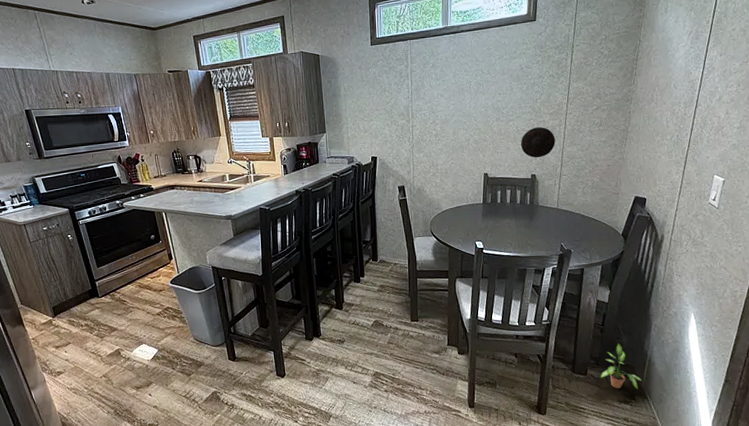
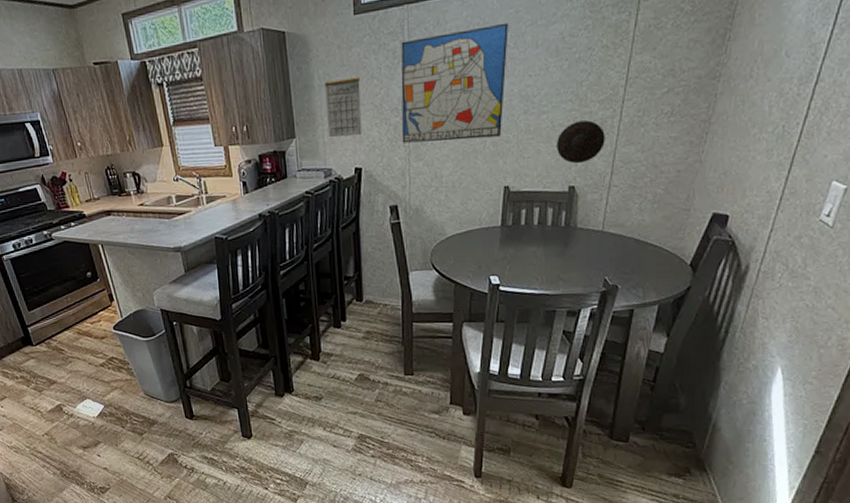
calendar: none [349,89,377,134] -> present [325,77,362,138]
wall art: none [406,56,483,139] -> present [401,22,508,143]
potted plant: present [601,343,642,389] -> none [647,404,701,460]

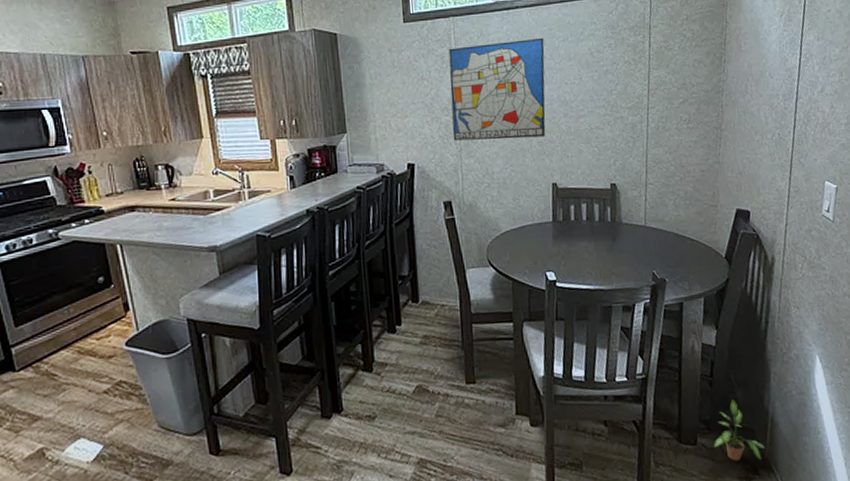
calendar: present [325,77,362,138] -> none [376,78,414,134]
decorative plate: present [557,120,605,164] -> none [595,124,637,163]
potted plant: none [647,404,701,460] -> present [714,399,765,462]

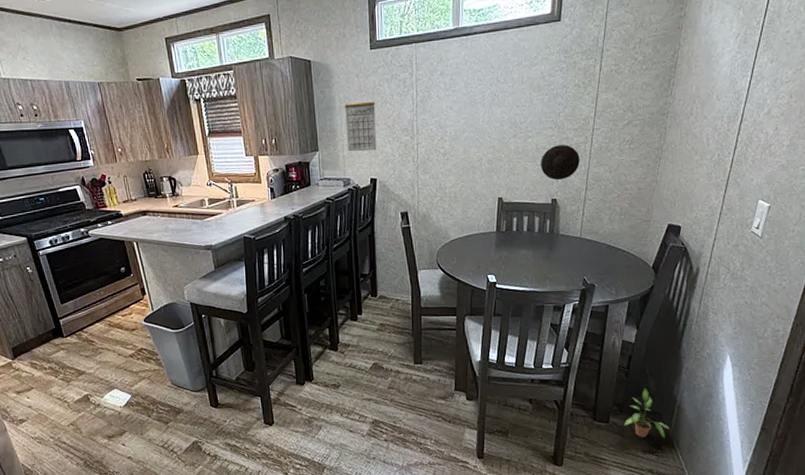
calendar: none [376,78,414,134] -> present [345,101,377,152]
wall art: present [448,37,546,141] -> none [410,62,499,159]
decorative plate: none [595,124,637,163] -> present [541,145,580,181]

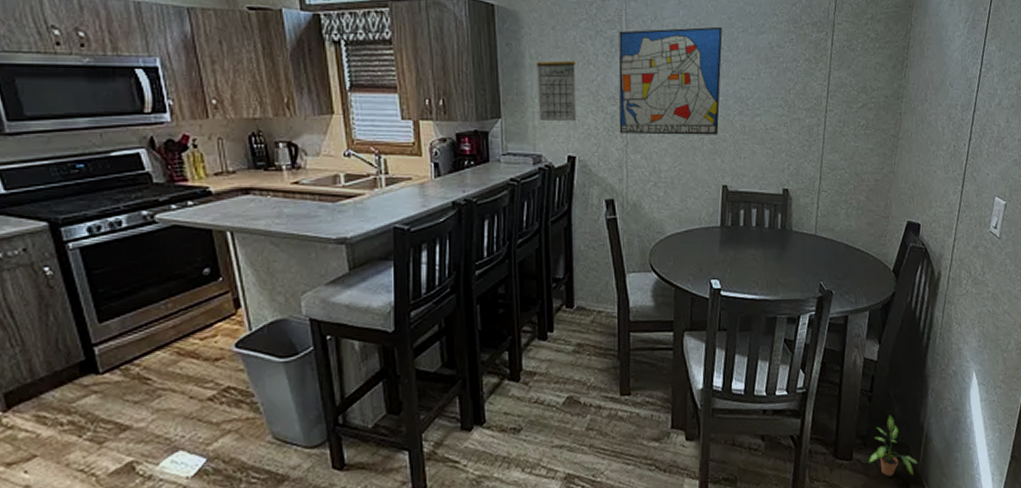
wall art: none [410,62,499,159] -> present [618,26,723,135]
decorative plate: present [541,145,580,181] -> none [770,126,813,167]

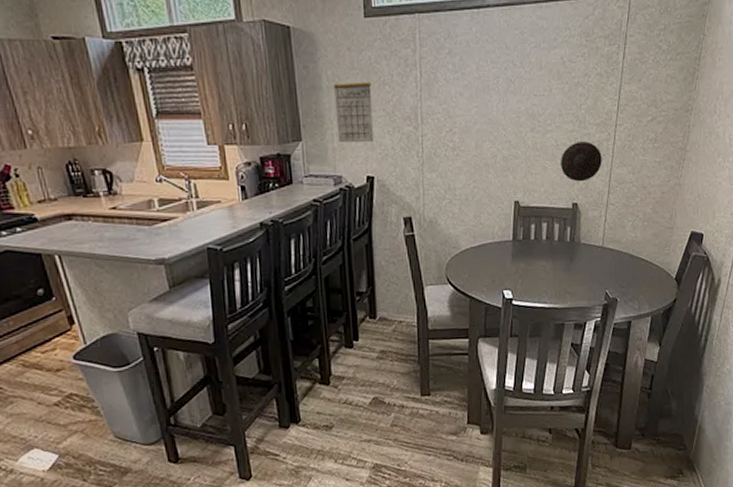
wall art: present [618,26,723,135] -> none [413,42,515,154]
decorative plate: none [770,126,813,167] -> present [561,142,602,182]
potted plant: present [869,415,918,477] -> none [646,409,691,463]

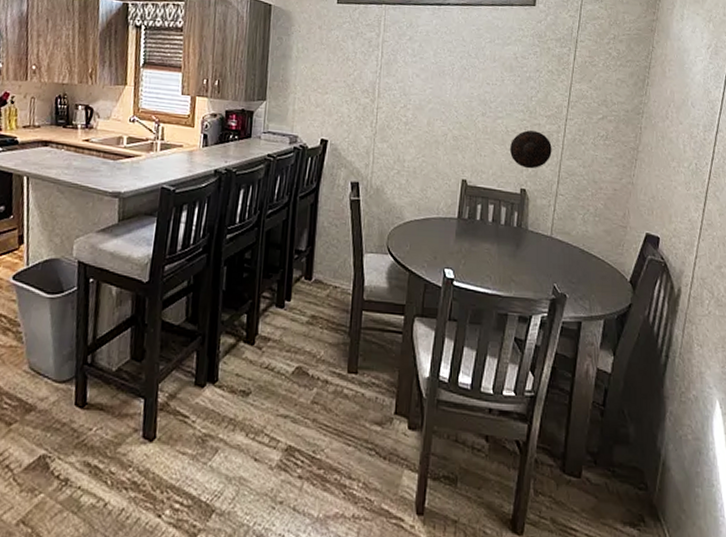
calendar: present [334,81,374,143] -> none [298,53,337,109]

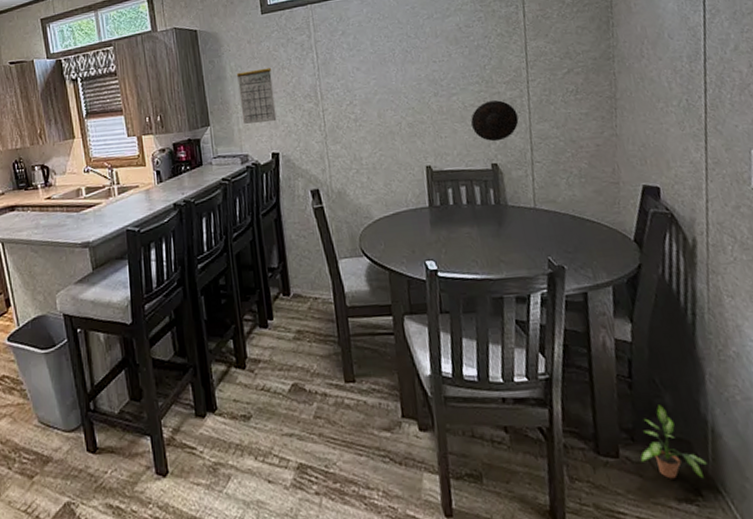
calendar: none [298,53,337,109] -> present [237,67,277,124]
potted plant: none [599,434,654,506] -> present [640,405,707,479]

